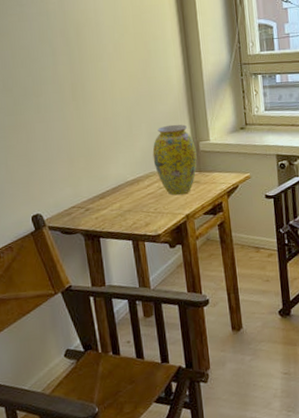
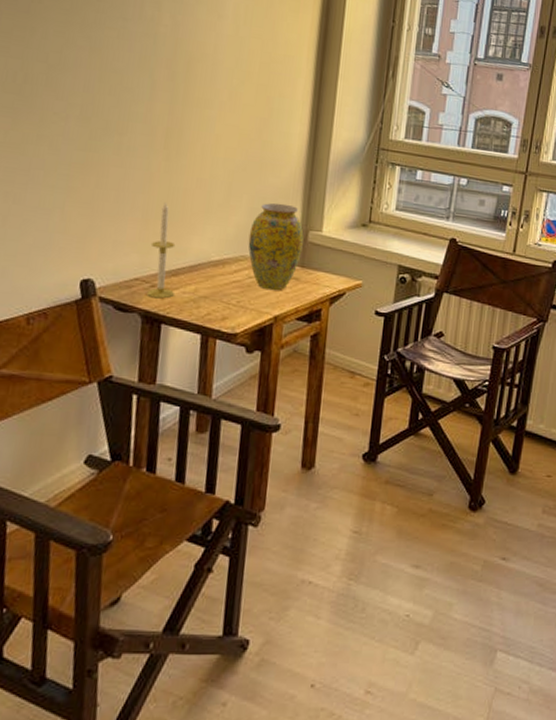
candle: none [78,142,105,219] -> present [147,201,176,299]

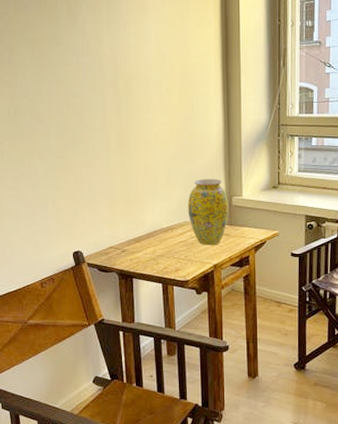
candle: present [147,201,176,299] -> none [118,188,139,260]

